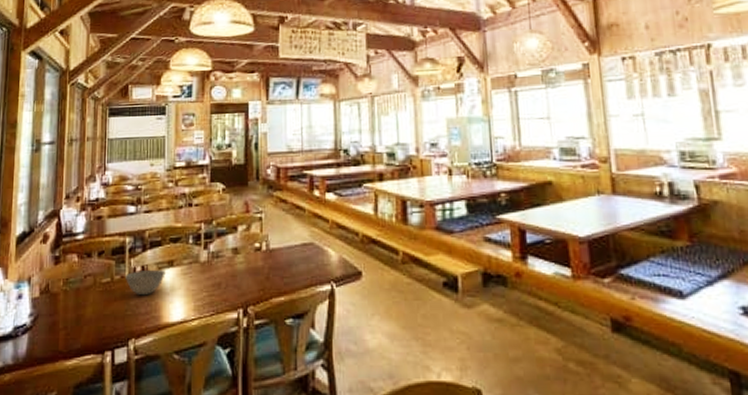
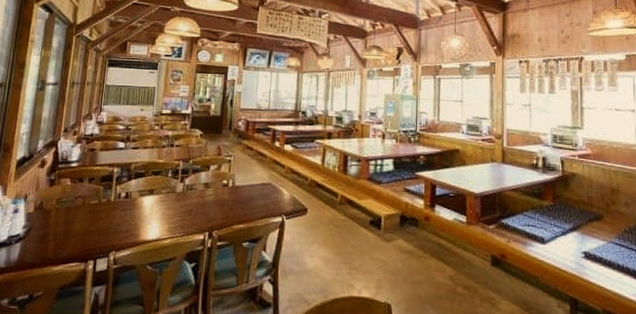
bowl: present [124,269,166,296] -> none [110,196,146,217]

